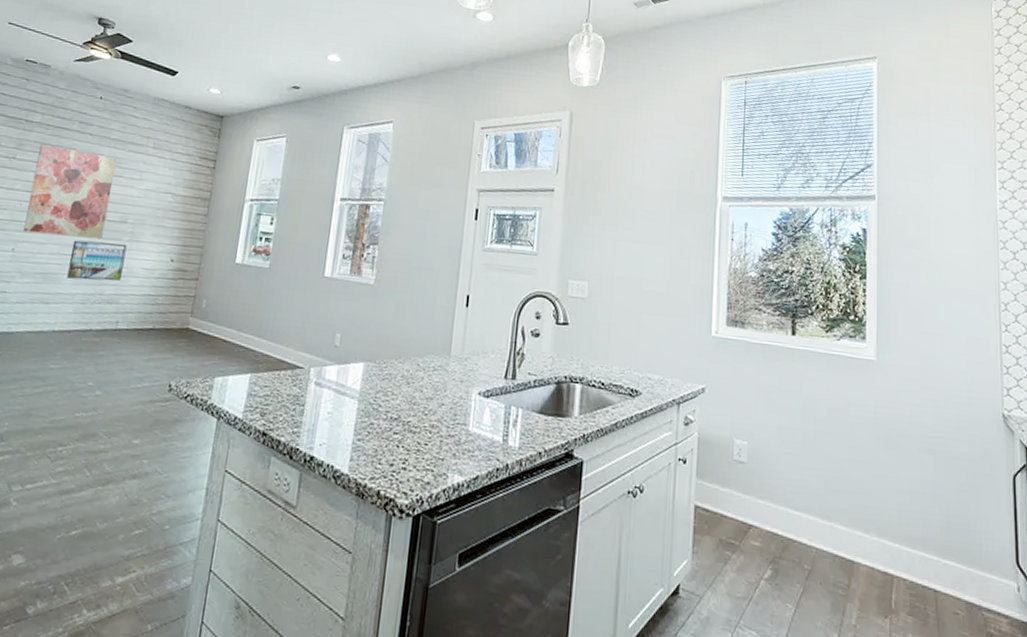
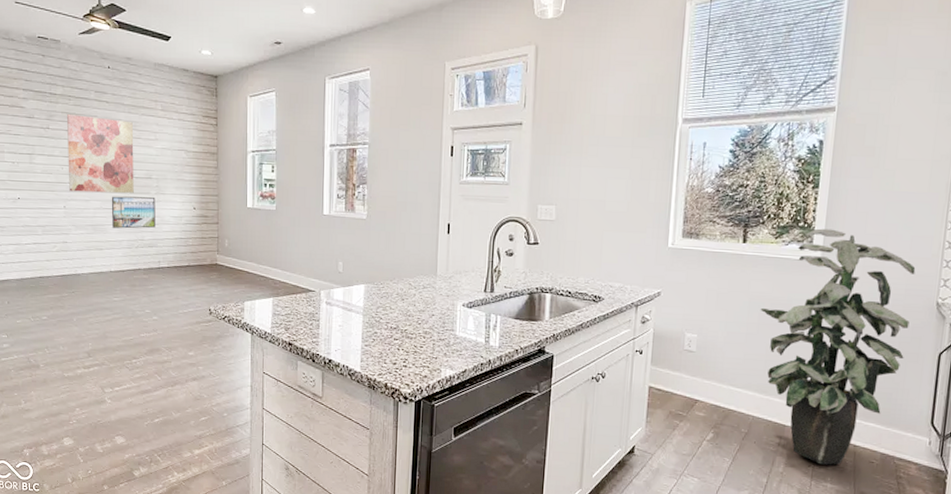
indoor plant: none [815,323,977,617] -> present [760,228,916,465]

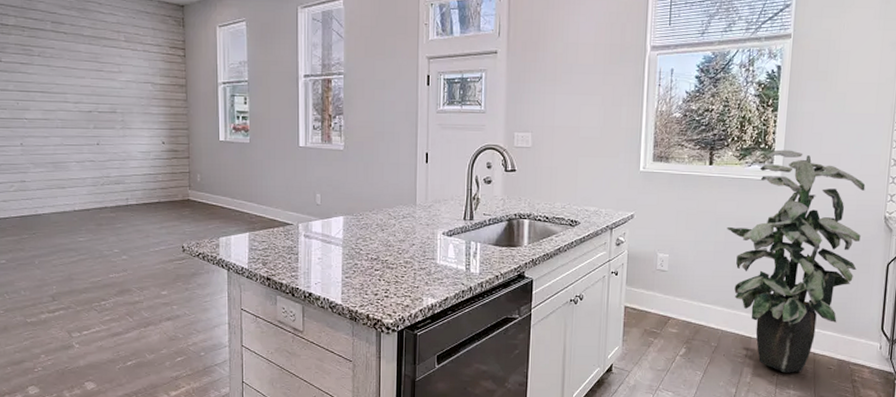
wall art: present [67,115,134,194] -> none [21,47,97,129]
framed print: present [111,196,156,229] -> none [72,131,122,166]

